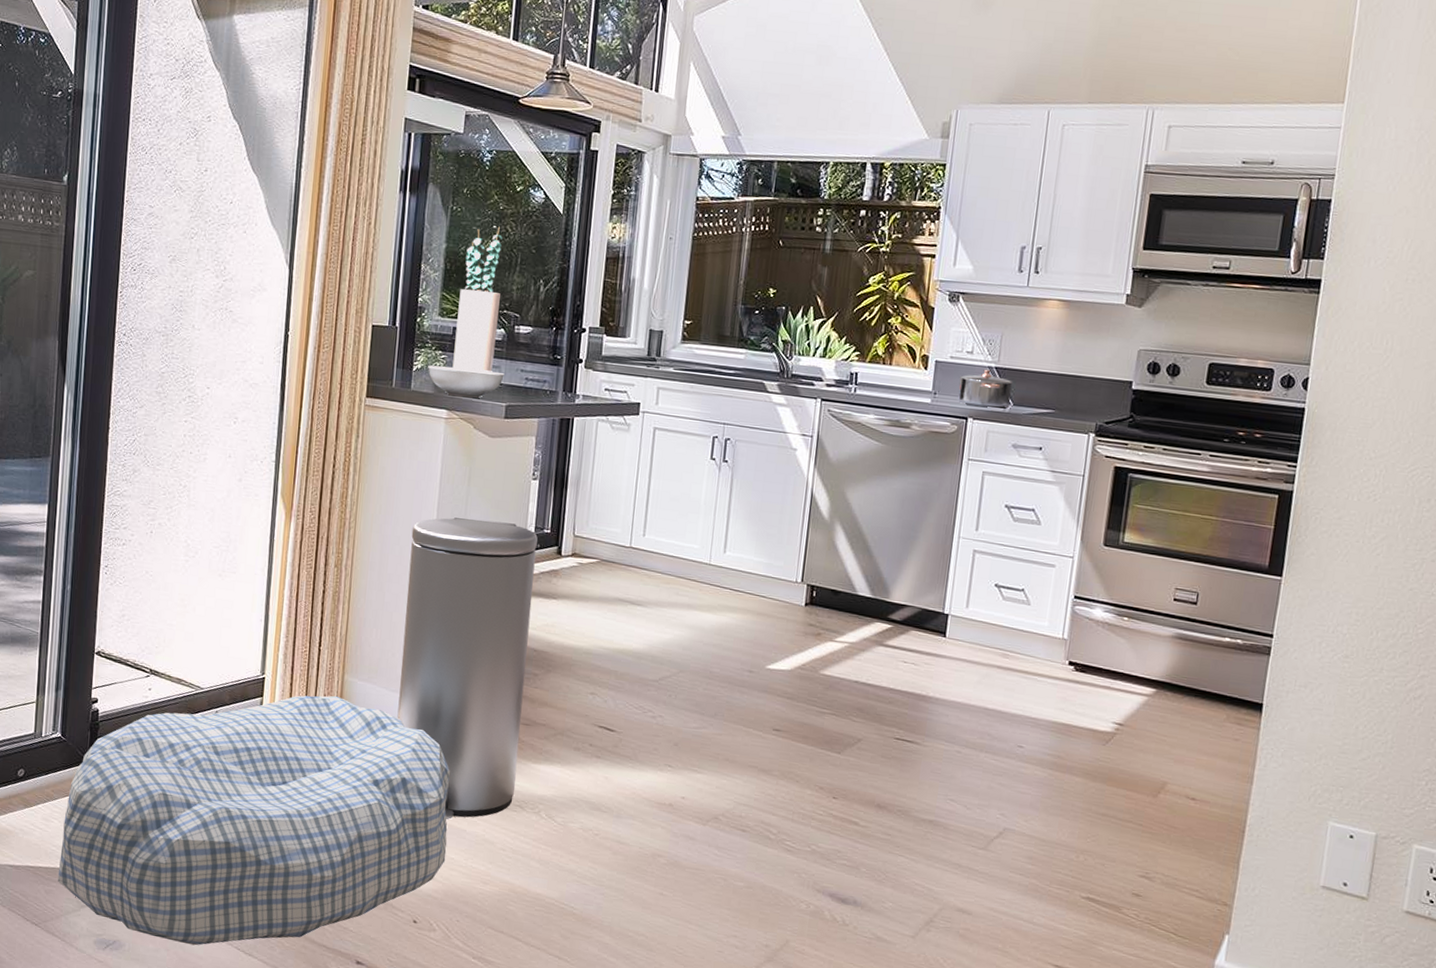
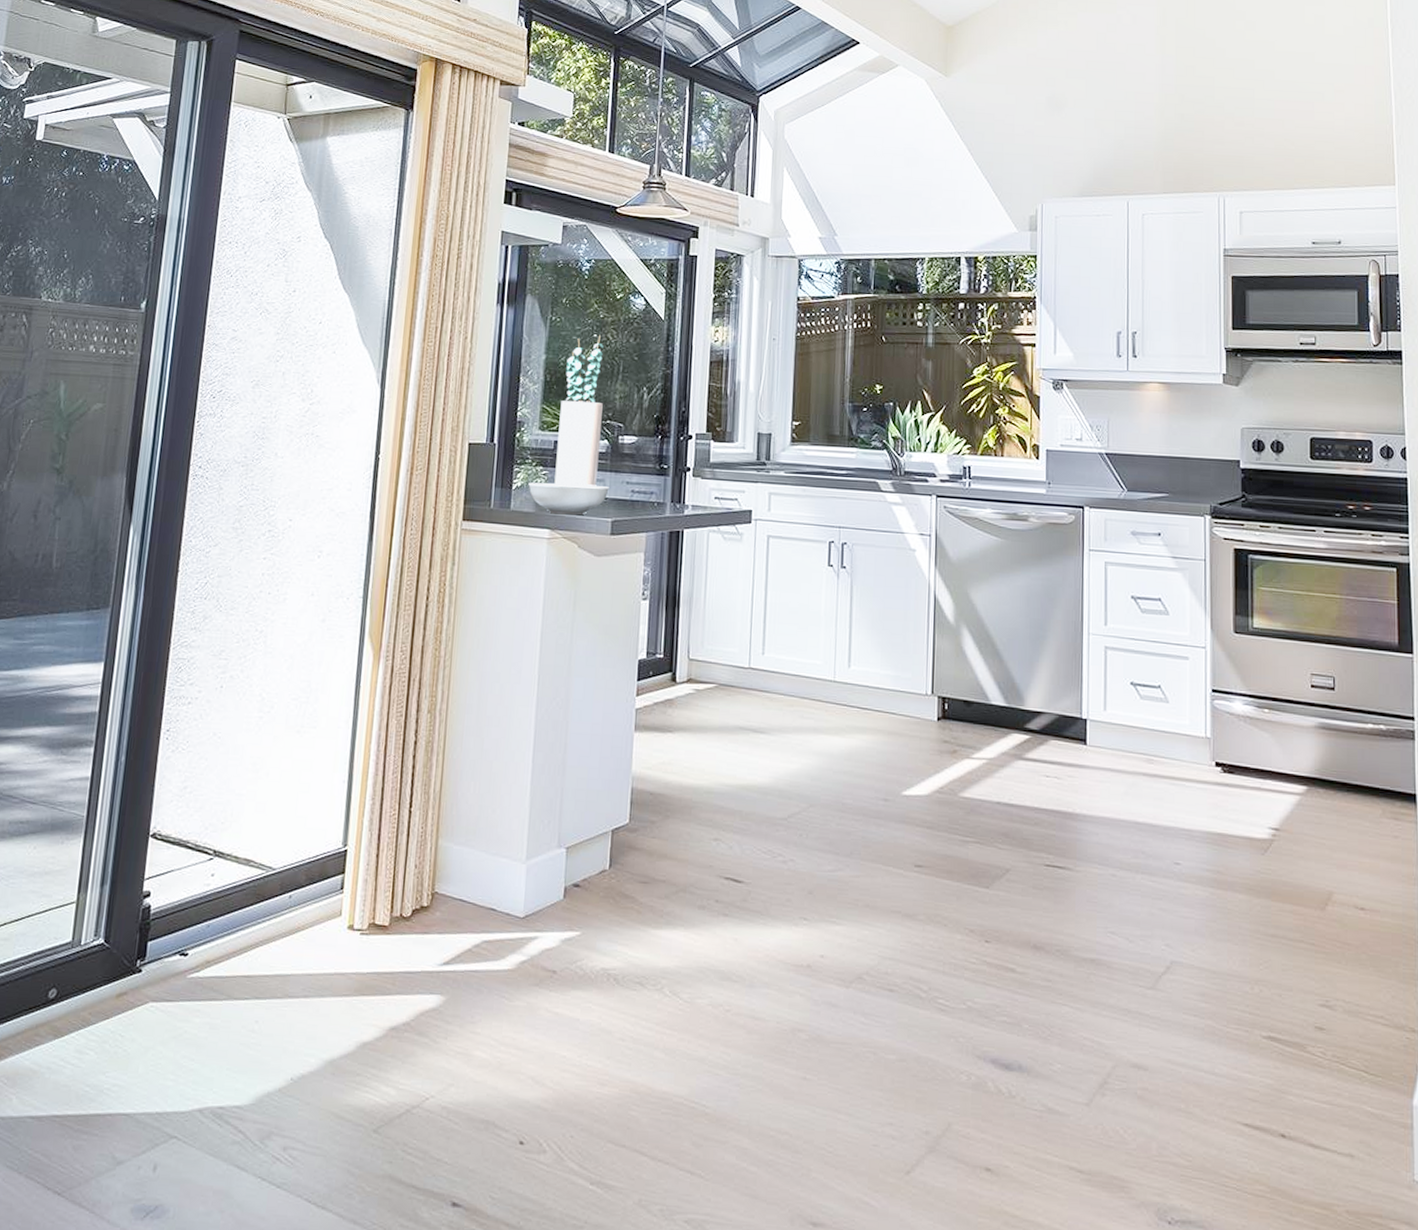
dog bed: present [57,695,450,946] -> none [89,865,560,1202]
pedal bin: present [397,517,538,820] -> none [498,647,650,1009]
cooking pot: present [957,369,1014,408] -> none [1071,455,1125,495]

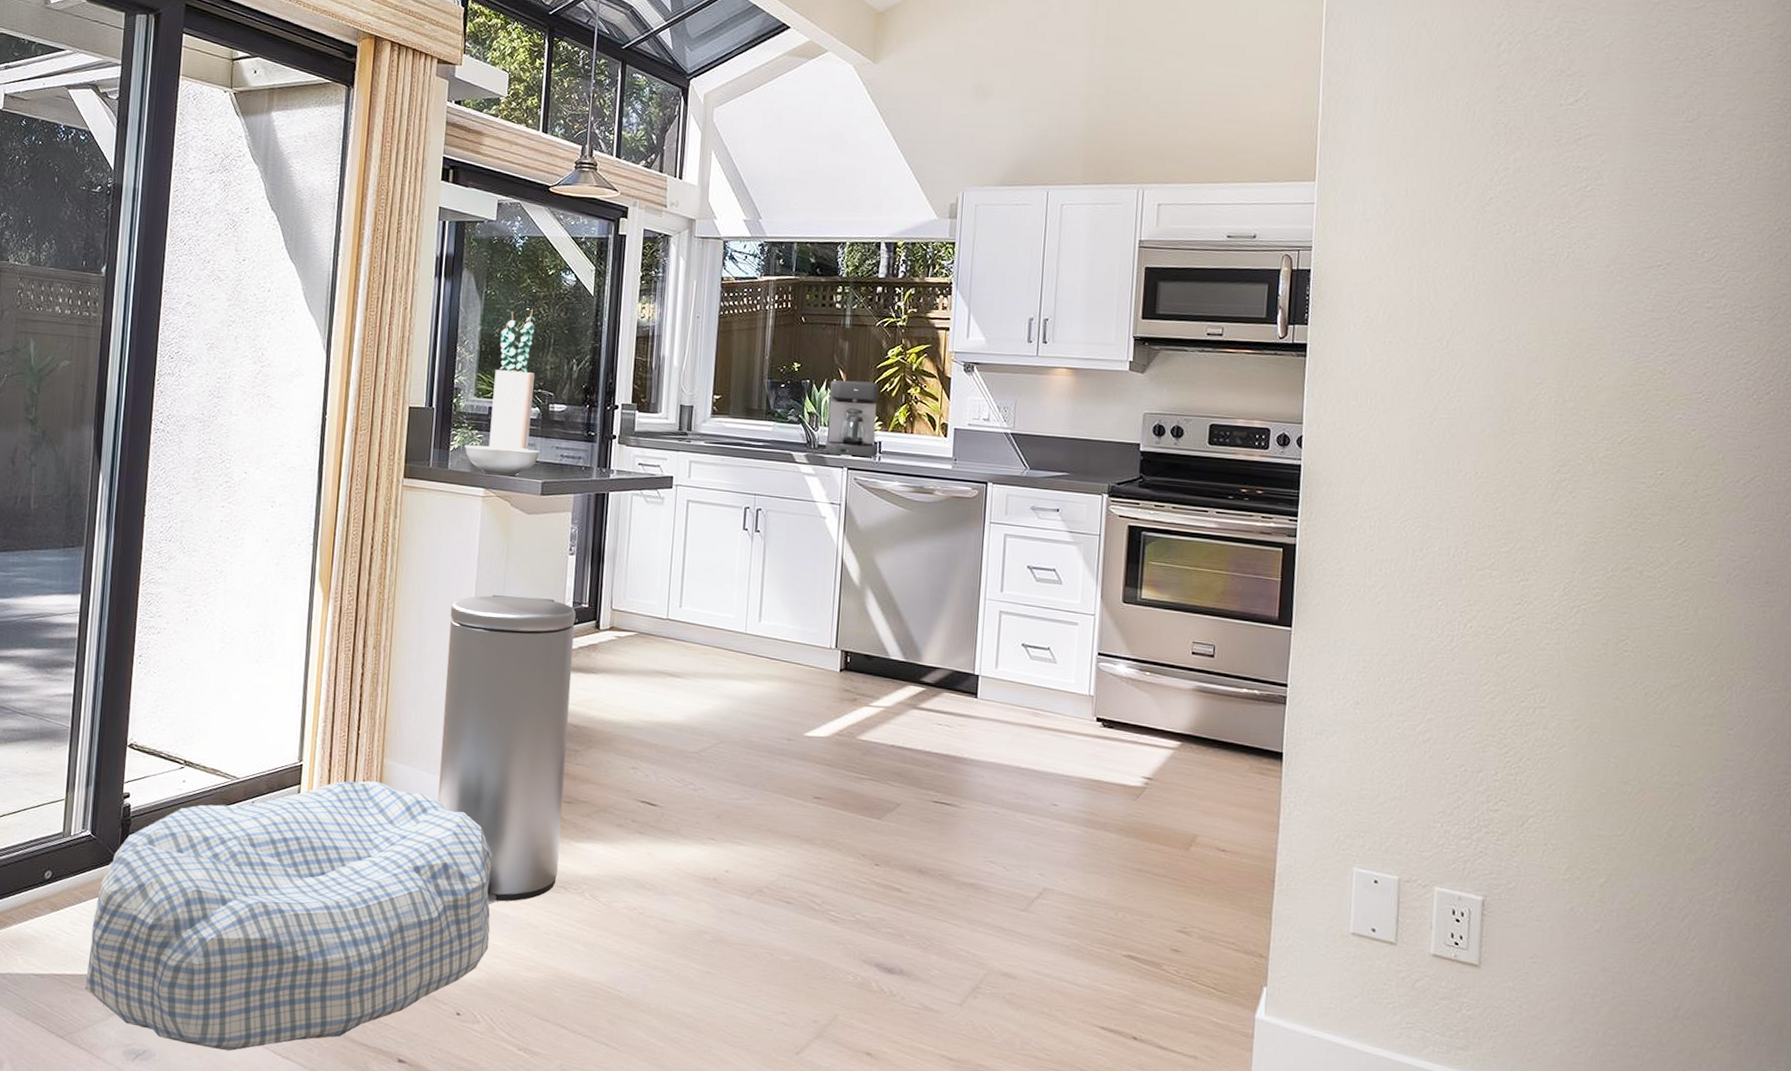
dog bed: none [89,865,560,1202] -> present [84,780,492,1051]
pedal bin: none [498,647,650,1009] -> present [437,595,576,905]
coffee maker: none [912,402,967,484] -> present [825,380,879,458]

